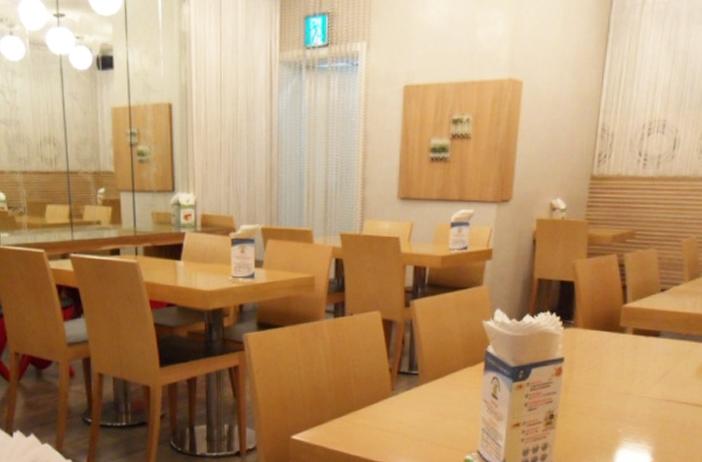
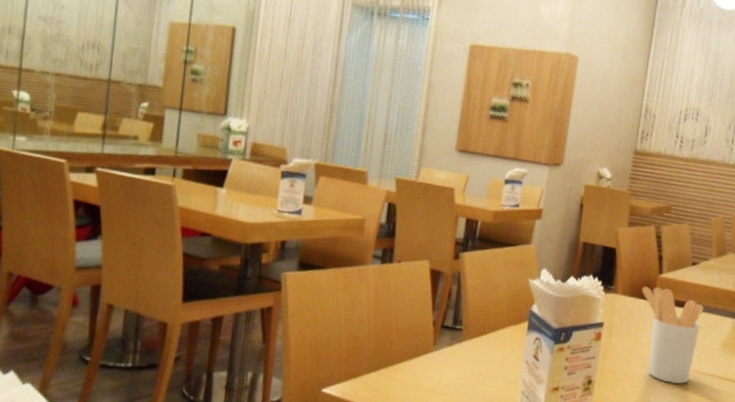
utensil holder: none [604,318,675,413] -> present [642,286,704,384]

